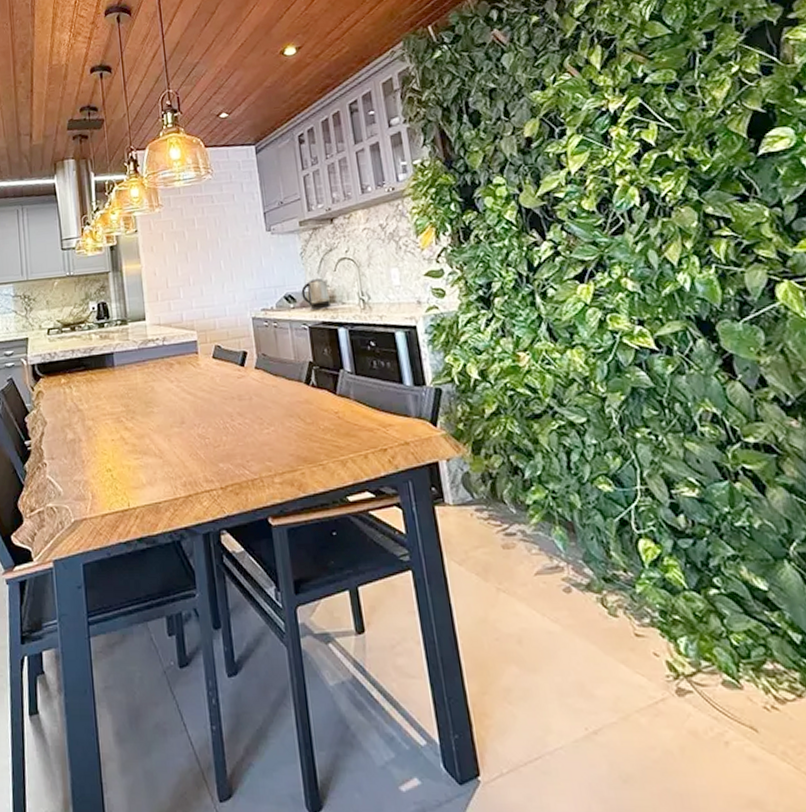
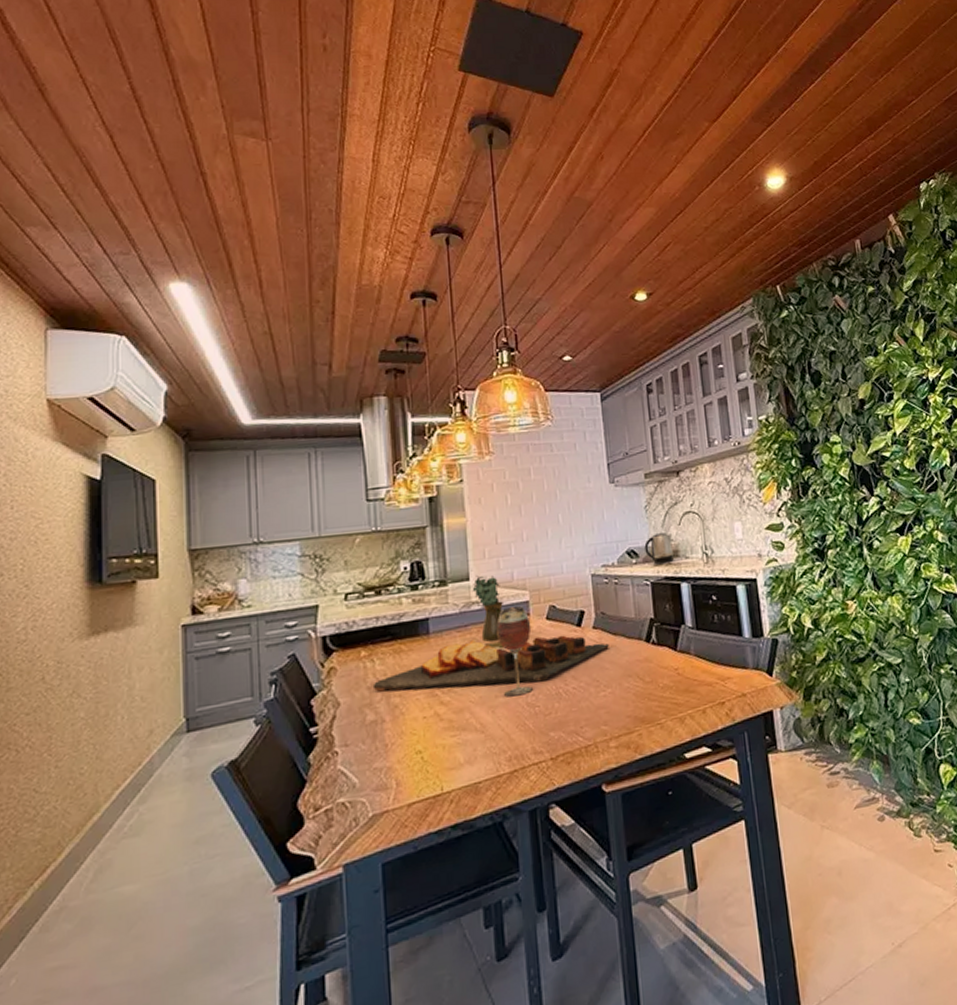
food platter: none [71,373,271,417] -> present [372,635,609,692]
vase: none [148,315,177,384] -> present [472,574,505,649]
wineglass: none [169,345,203,428] -> present [496,606,533,697]

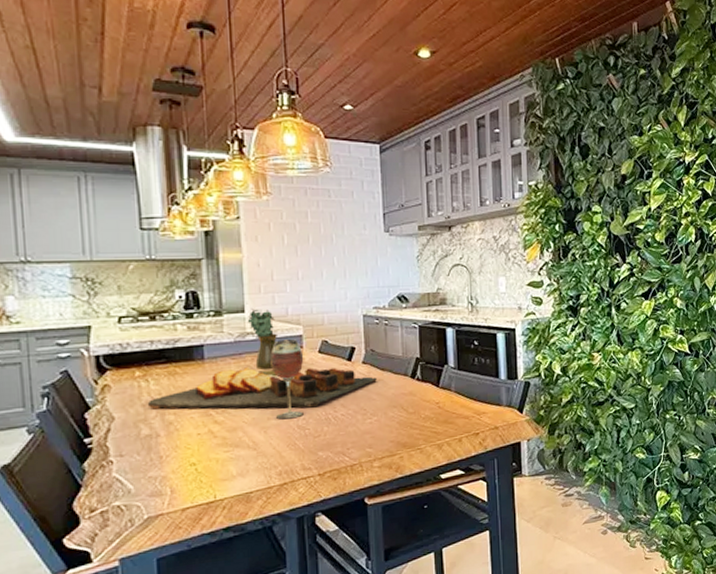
kettle: present [644,532,675,565] -> none [414,281,442,310]

